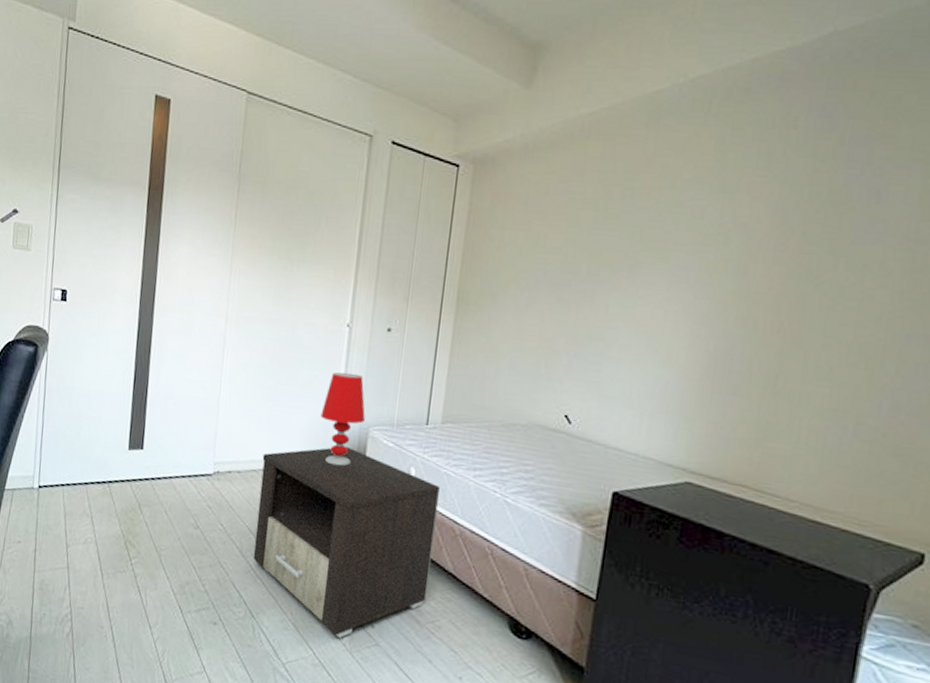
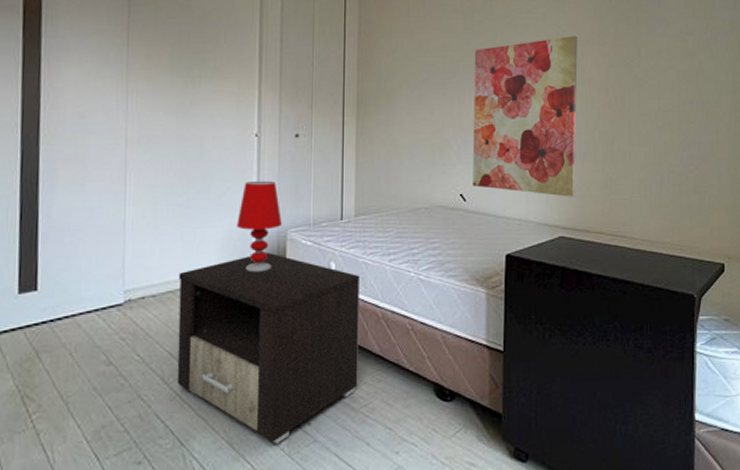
wall art: none [581,237,746,438] -> present [472,36,578,197]

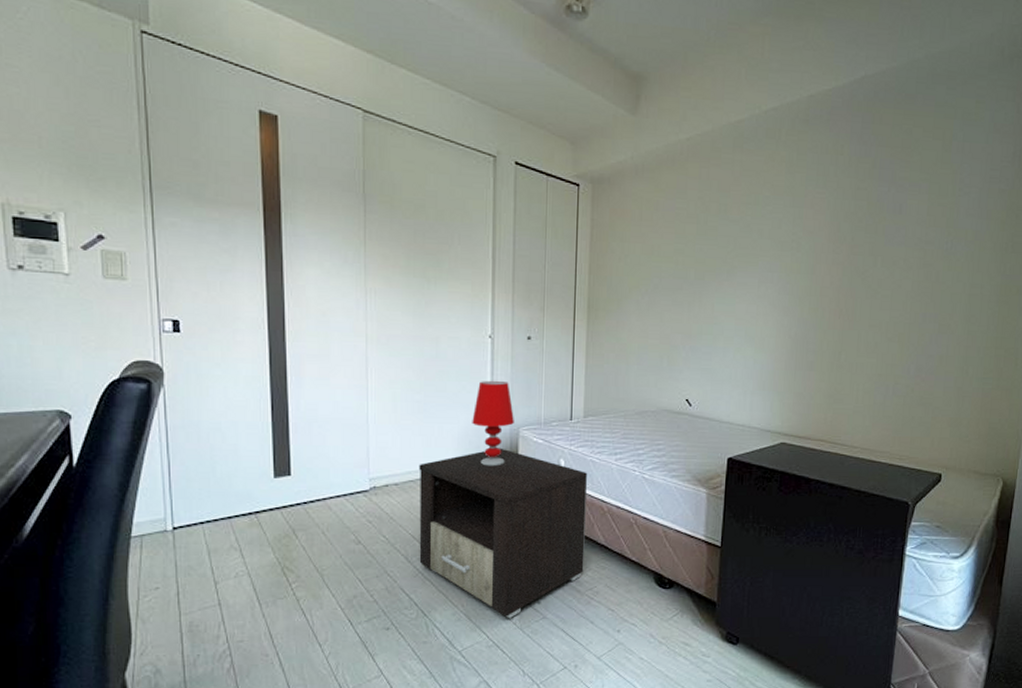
wall art: present [472,36,578,197] -> none [698,243,812,405]

